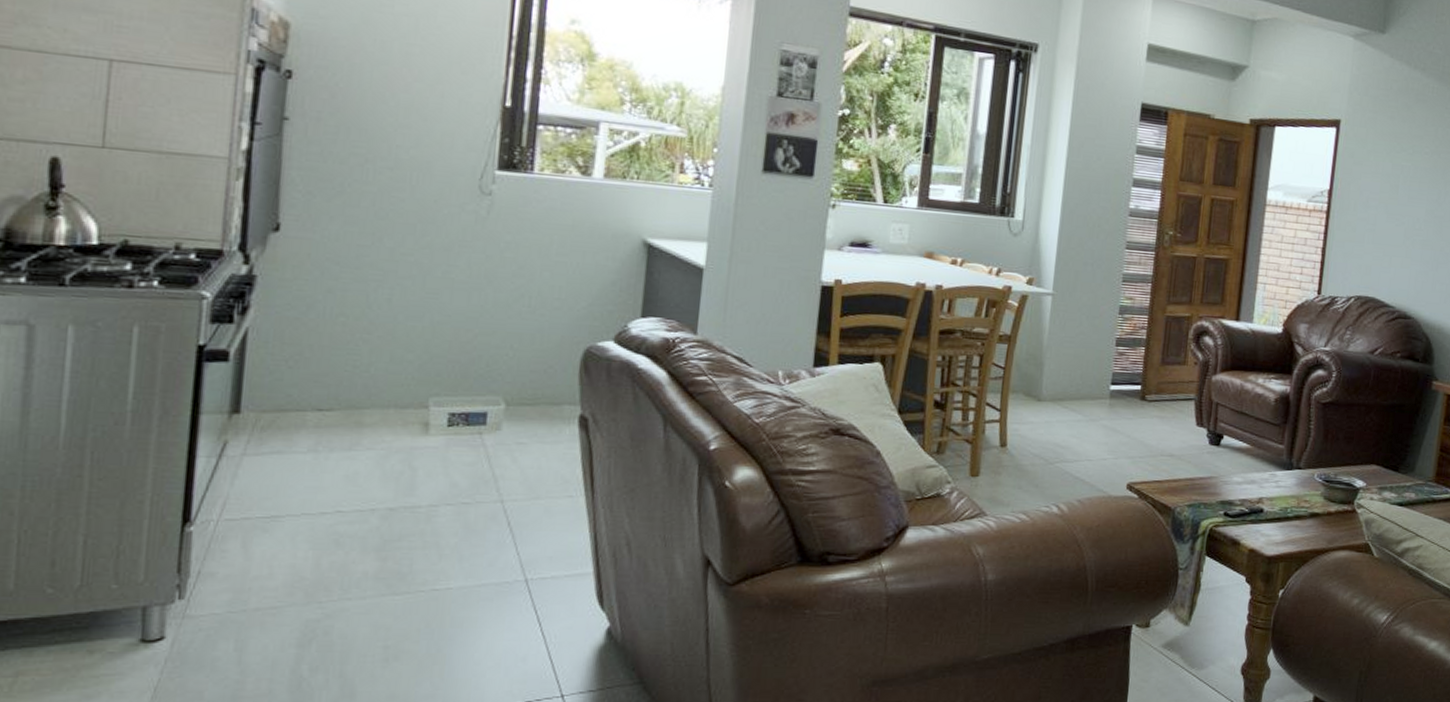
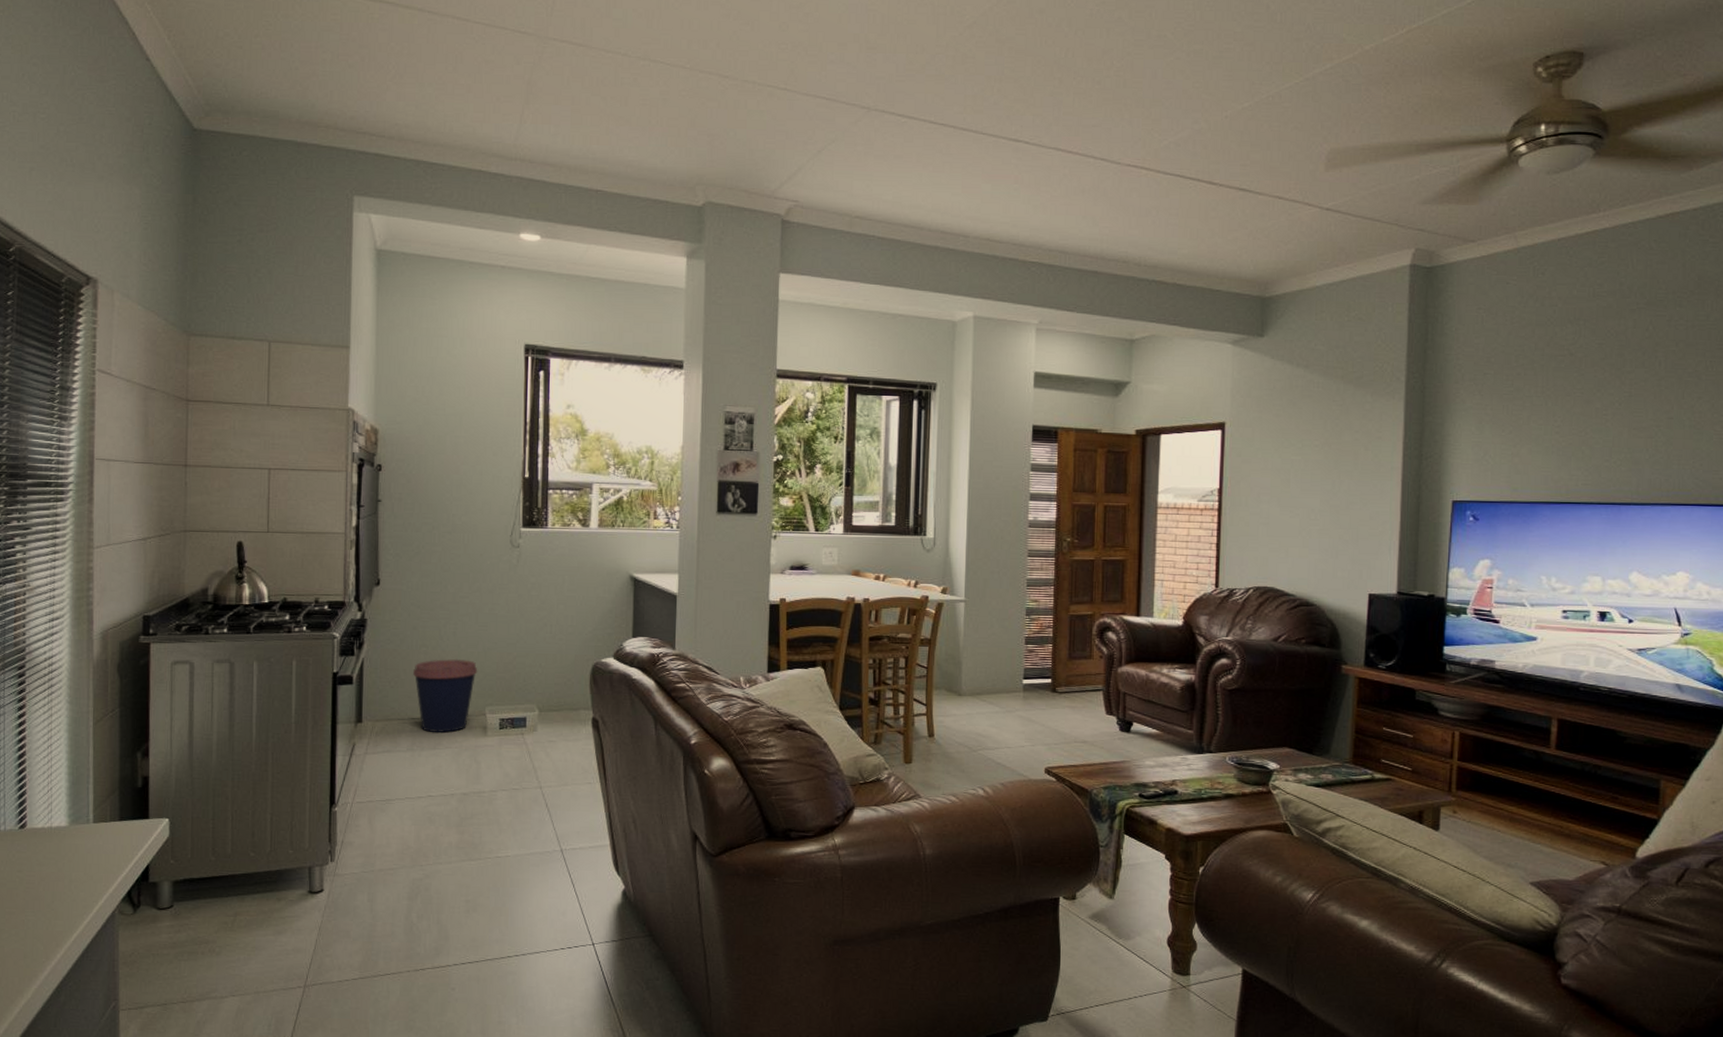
coffee cup: none [322,333,421,430] -> present [412,658,478,733]

